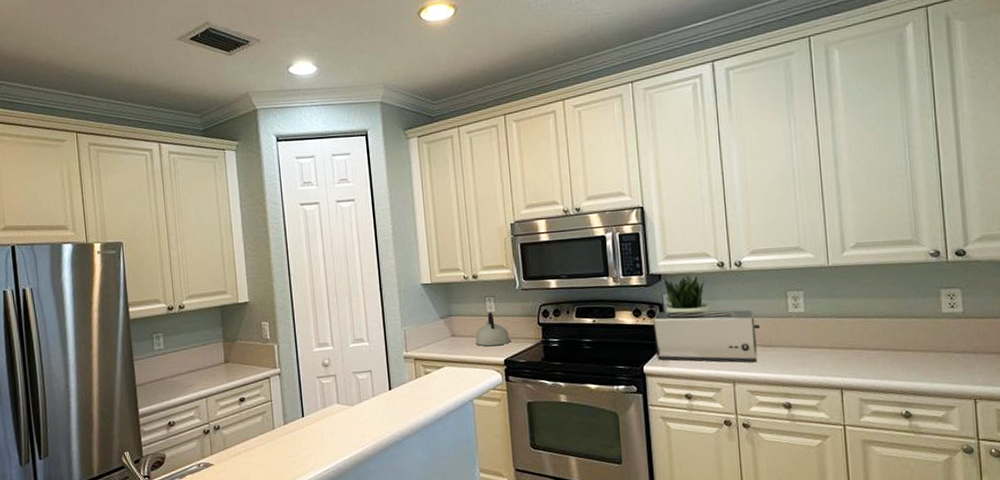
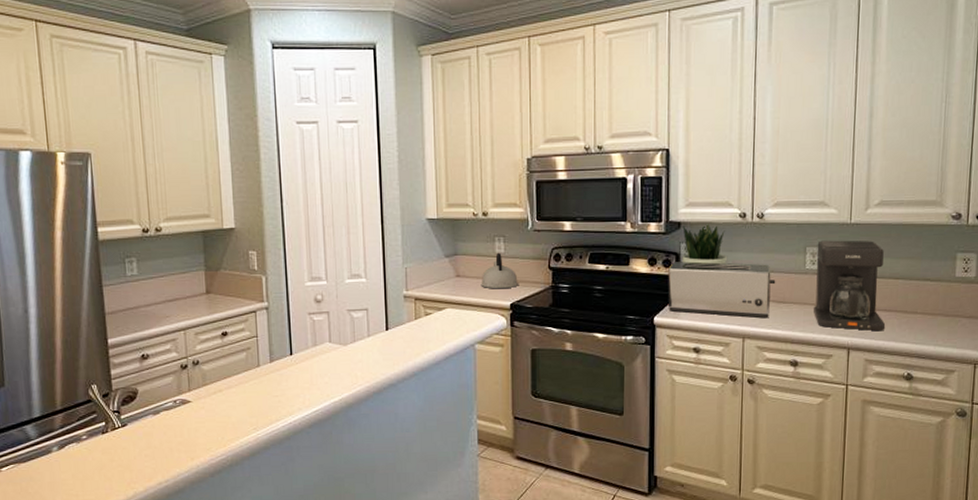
coffee maker: none [797,282,877,371] -> present [814,240,886,332]

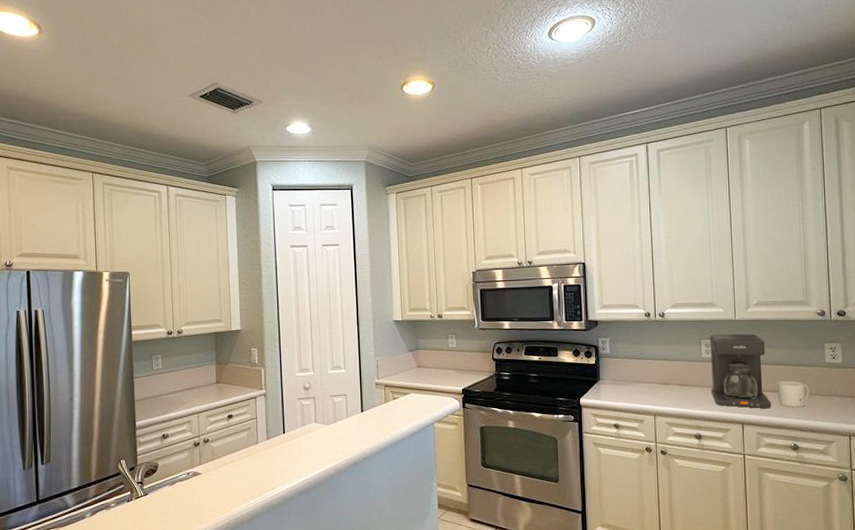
kettle: present [481,252,518,289] -> none [438,347,468,377]
toaster: present [667,261,776,319] -> none [590,352,678,399]
planter: present [682,224,728,265] -> none [599,322,638,355]
mug: none [893,298,932,330] -> present [777,381,809,407]

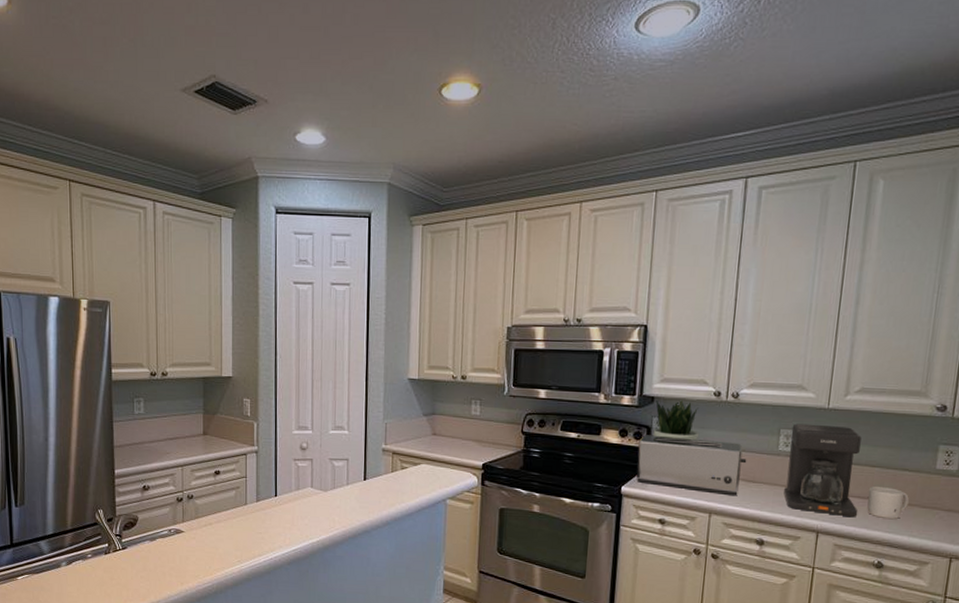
toaster: none [590,352,678,399] -> present [636,435,747,496]
planter: none [599,322,638,355] -> present [653,400,700,441]

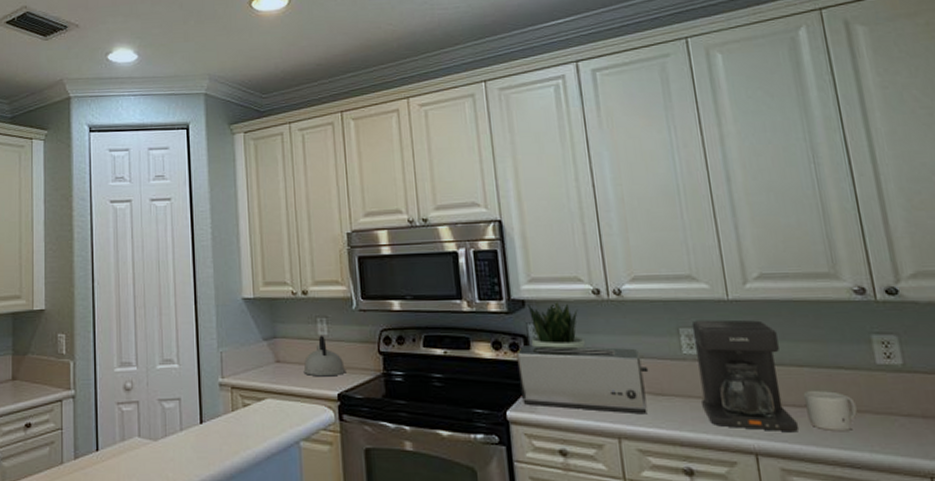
kettle: none [455,414,491,450] -> present [303,335,345,377]

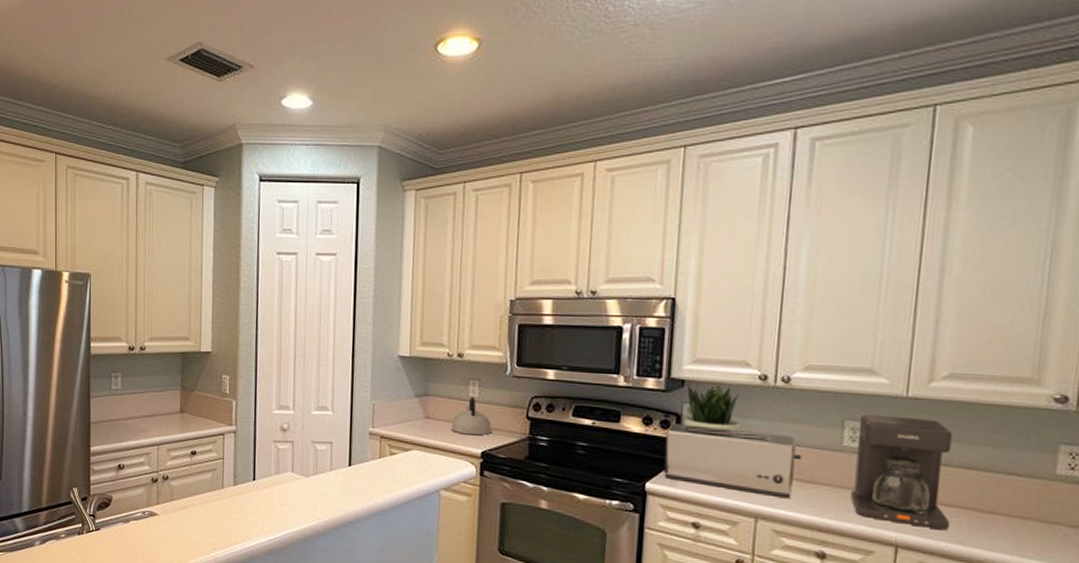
mug: present [802,391,857,431] -> none [962,493,1020,535]

